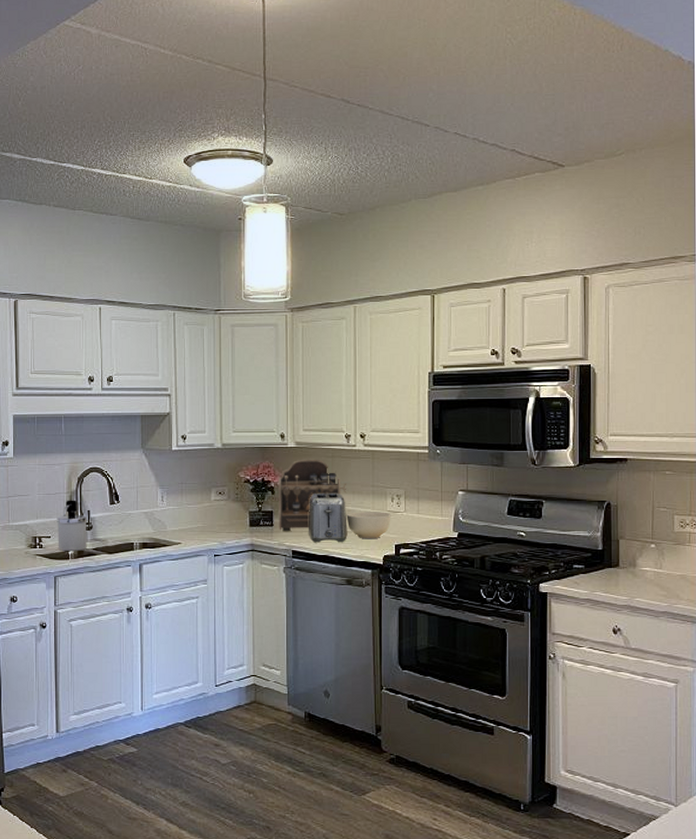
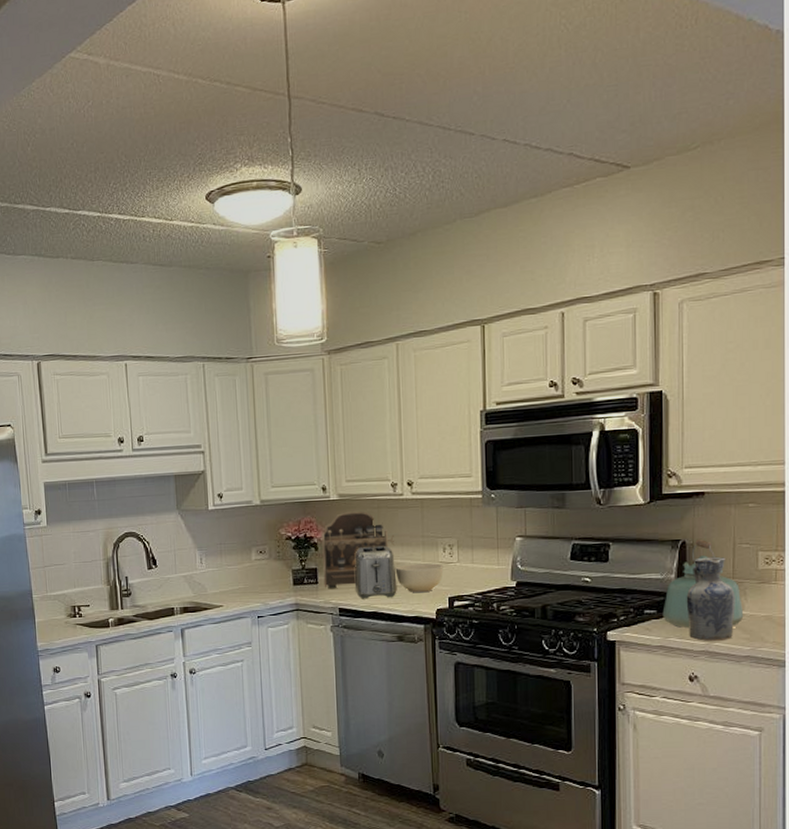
soap dispenser: present [56,500,87,551] -> none [94,566,127,619]
kettle: none [589,501,662,584] -> present [662,538,744,629]
ceramic jug: none [610,518,654,598] -> present [686,556,735,642]

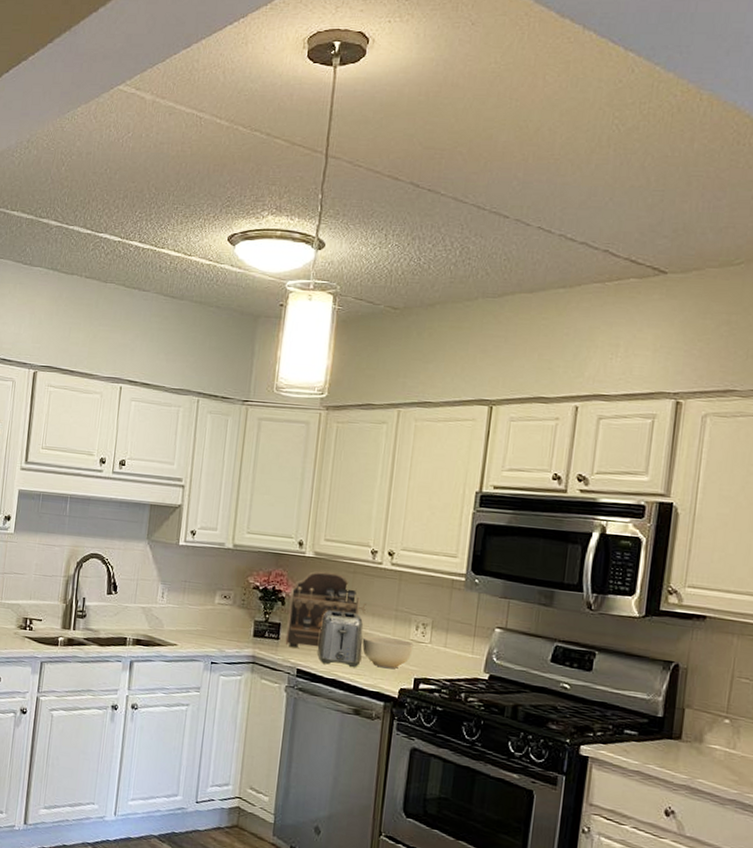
kettle: present [662,538,744,629] -> none [643,664,735,764]
ceramic jug: present [686,556,735,642] -> none [670,684,728,779]

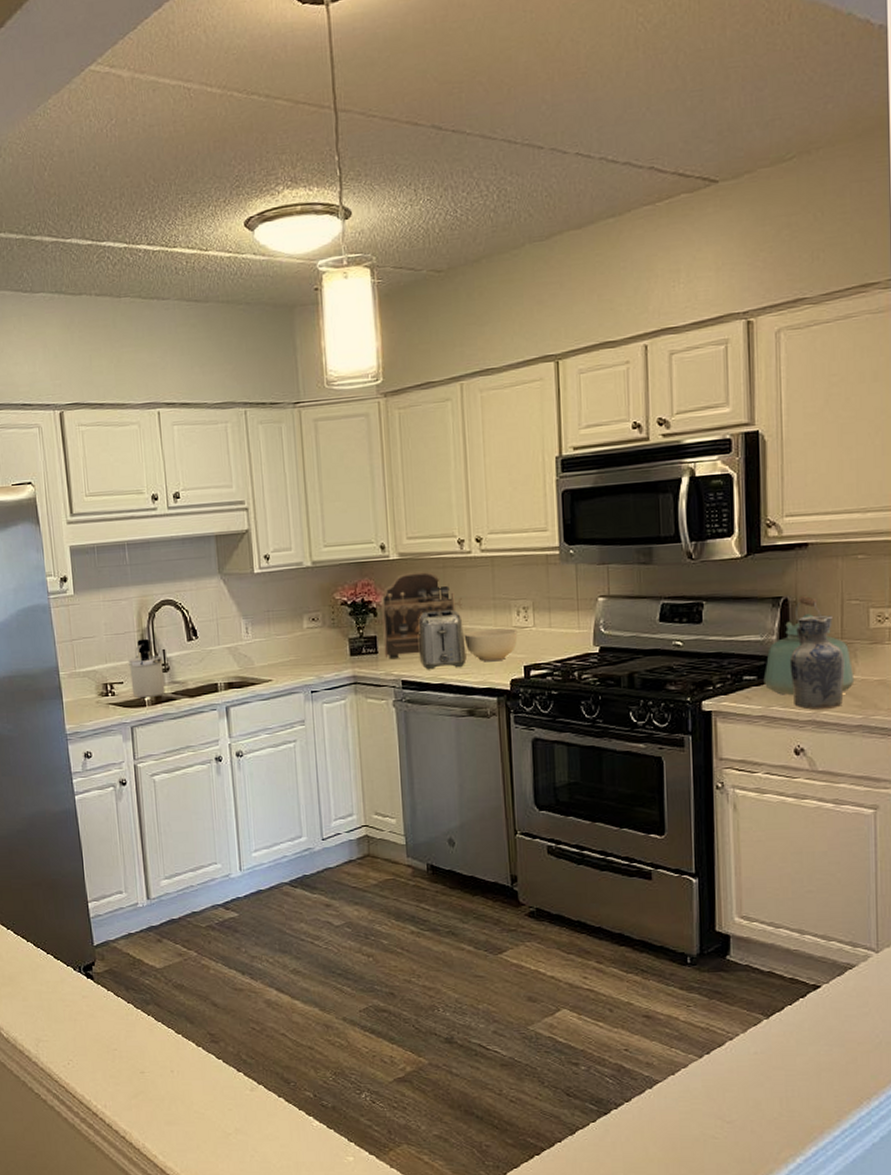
soap dispenser: none [48,584,82,639] -> present [128,638,165,698]
kettle: none [643,664,735,764] -> present [763,595,855,696]
ceramic jug: none [670,684,728,779] -> present [789,614,845,711]

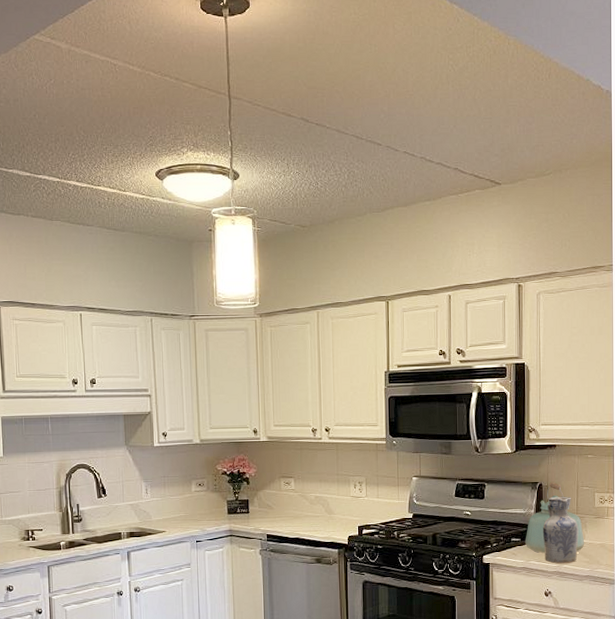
soap dispenser: present [128,638,165,698] -> none [47,494,78,542]
spice rack: present [381,571,464,660] -> none [253,451,315,518]
toaster: present [418,609,467,670] -> none [280,481,316,527]
bowl: present [464,628,518,662] -> none [314,497,354,522]

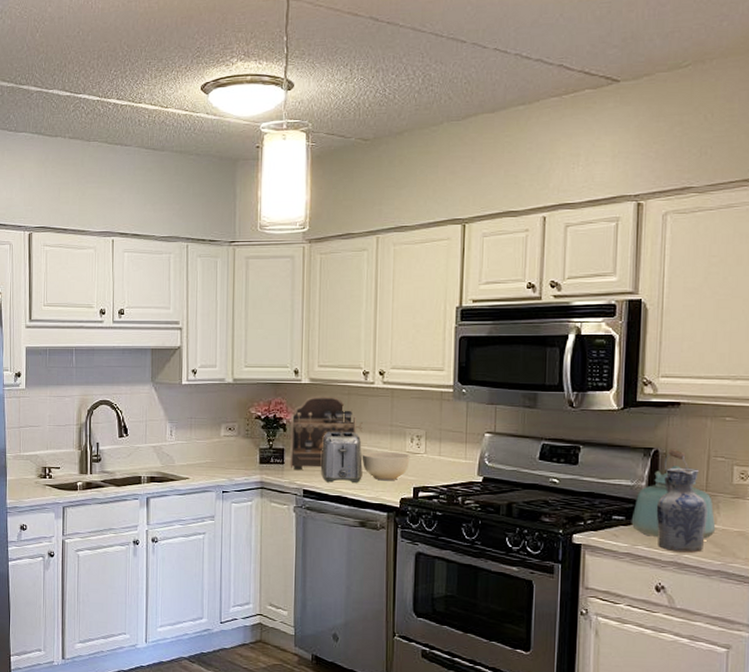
spice rack: none [253,451,315,518] -> present [290,396,364,471]
toaster: none [280,481,316,527] -> present [320,431,363,484]
bowl: none [314,497,354,522] -> present [362,452,410,481]

